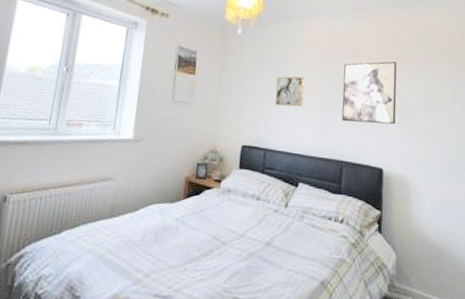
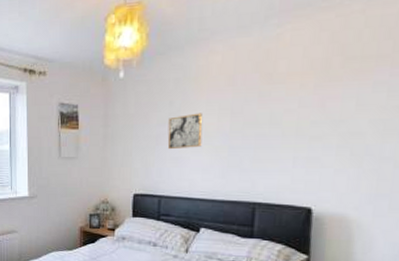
wall art: present [342,61,397,125] -> none [253,74,337,158]

